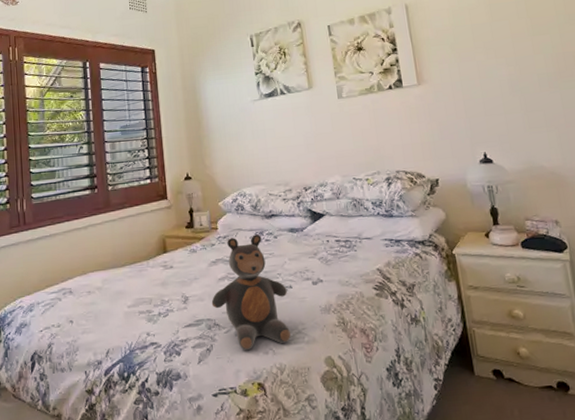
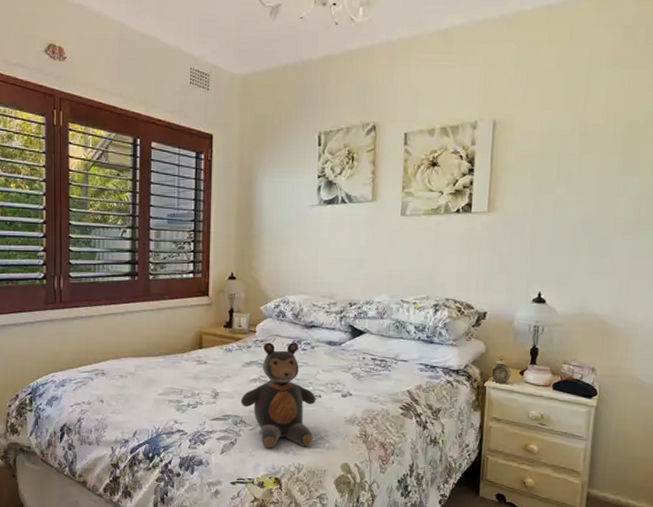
alarm clock: none [455,220,477,250] -> present [490,356,511,385]

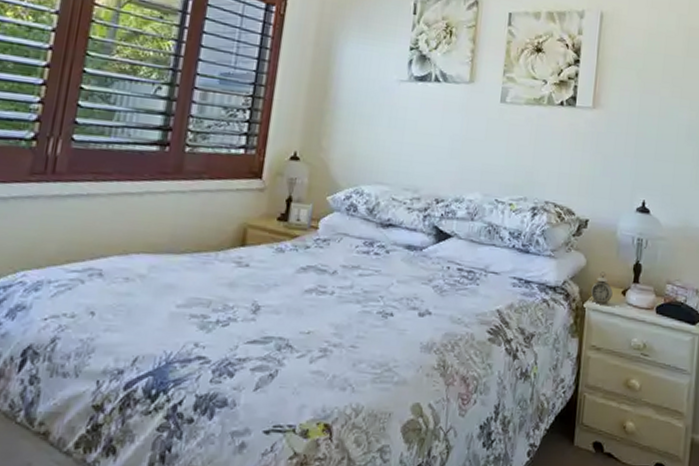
teddy bear: present [240,342,316,449] -> none [288,243,386,384]

